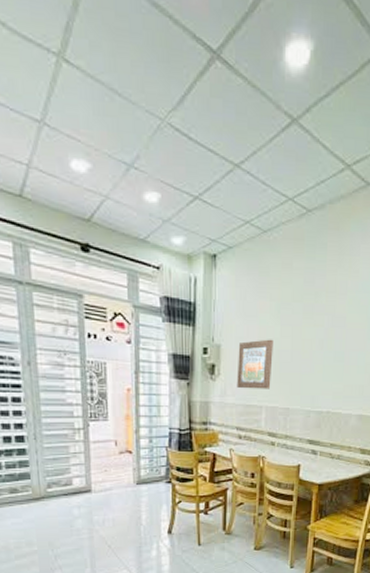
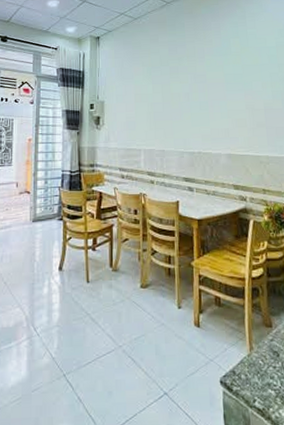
wall art: present [237,339,273,389] -> none [118,95,148,136]

